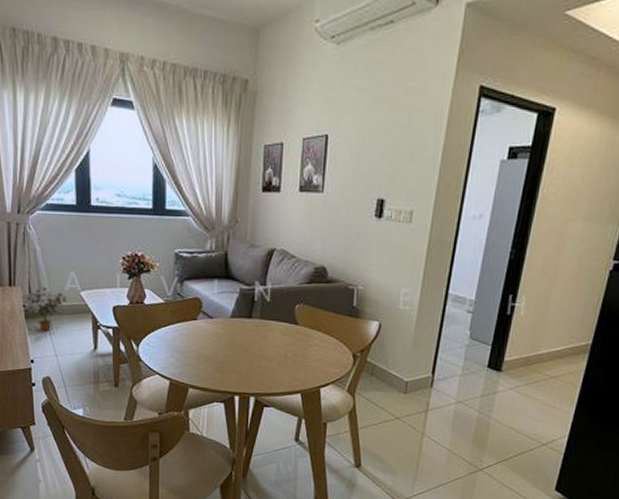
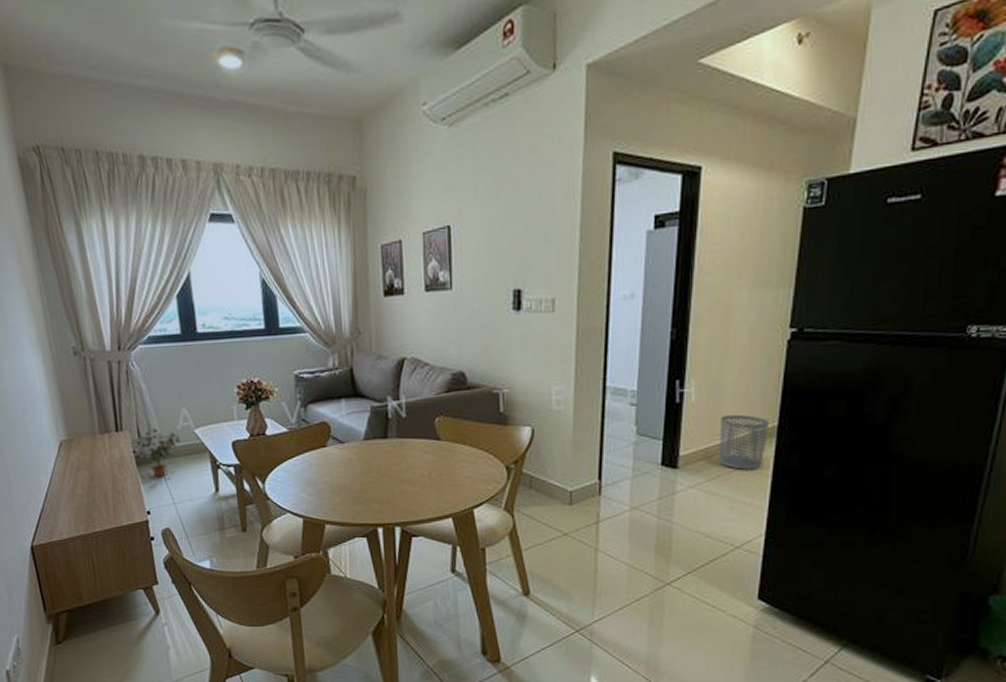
waste bin: none [537,329,584,379] -> present [719,414,769,470]

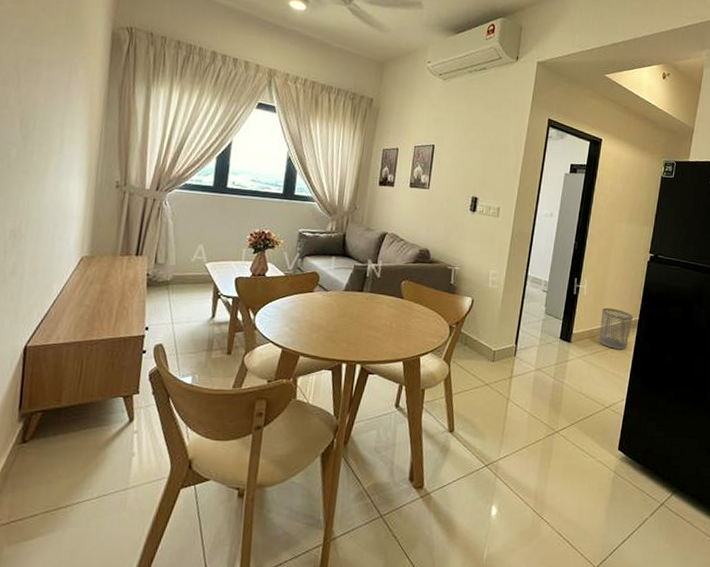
potted plant: present [129,428,181,478] -> none [145,257,192,299]

